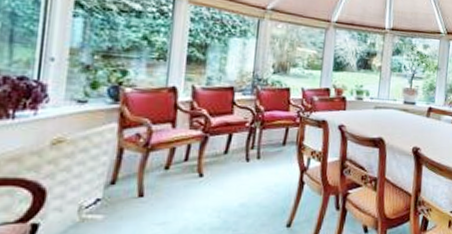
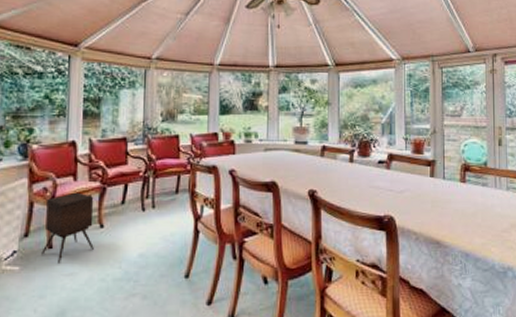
side table: none [130,140,194,212] -> present [41,192,94,264]

